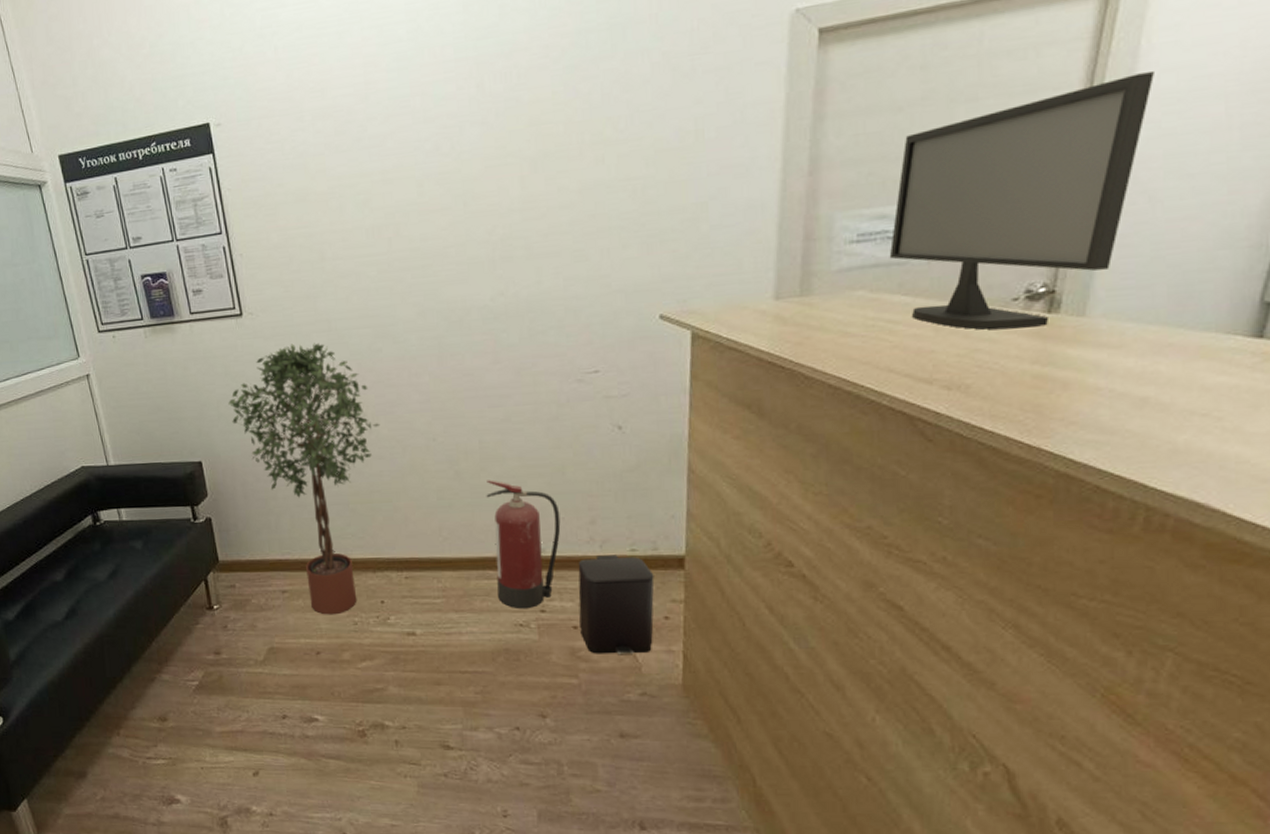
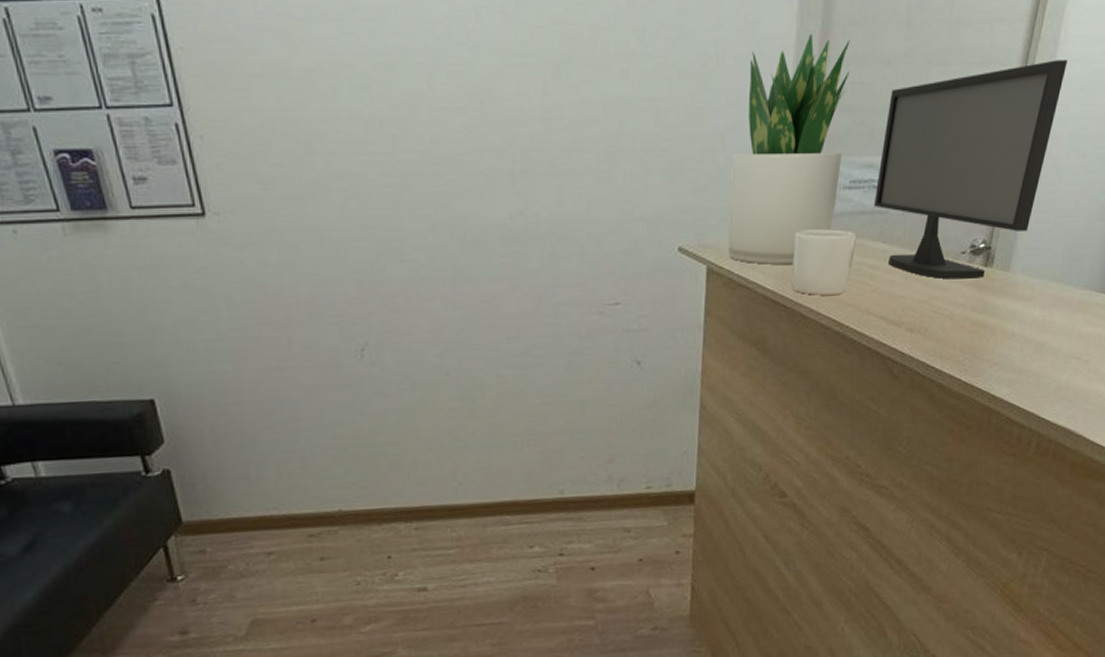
potted tree: present [228,343,381,615] -> none [189,255,385,577]
fire extinguisher: present [486,480,561,608] -> none [504,418,580,554]
pedal bin: present [578,555,655,655] -> none [596,493,667,594]
planter: none [713,93,852,327] -> present [728,35,850,265]
mug: none [789,285,870,355] -> present [791,229,857,295]

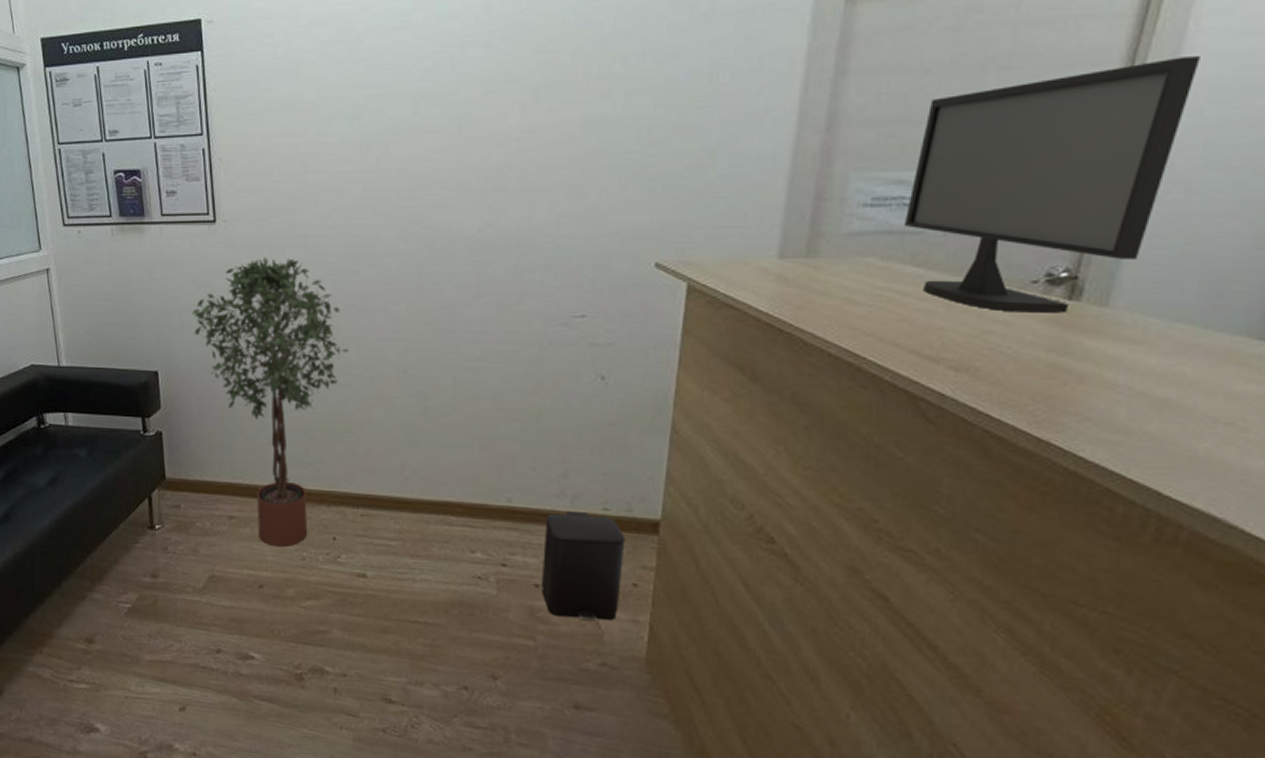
potted tree: none [189,255,385,577] -> present [192,257,350,547]
pedal bin: none [596,493,667,594] -> present [542,511,626,622]
planter: present [728,35,850,265] -> none [714,47,876,287]
mug: present [791,229,857,295] -> none [790,250,880,321]

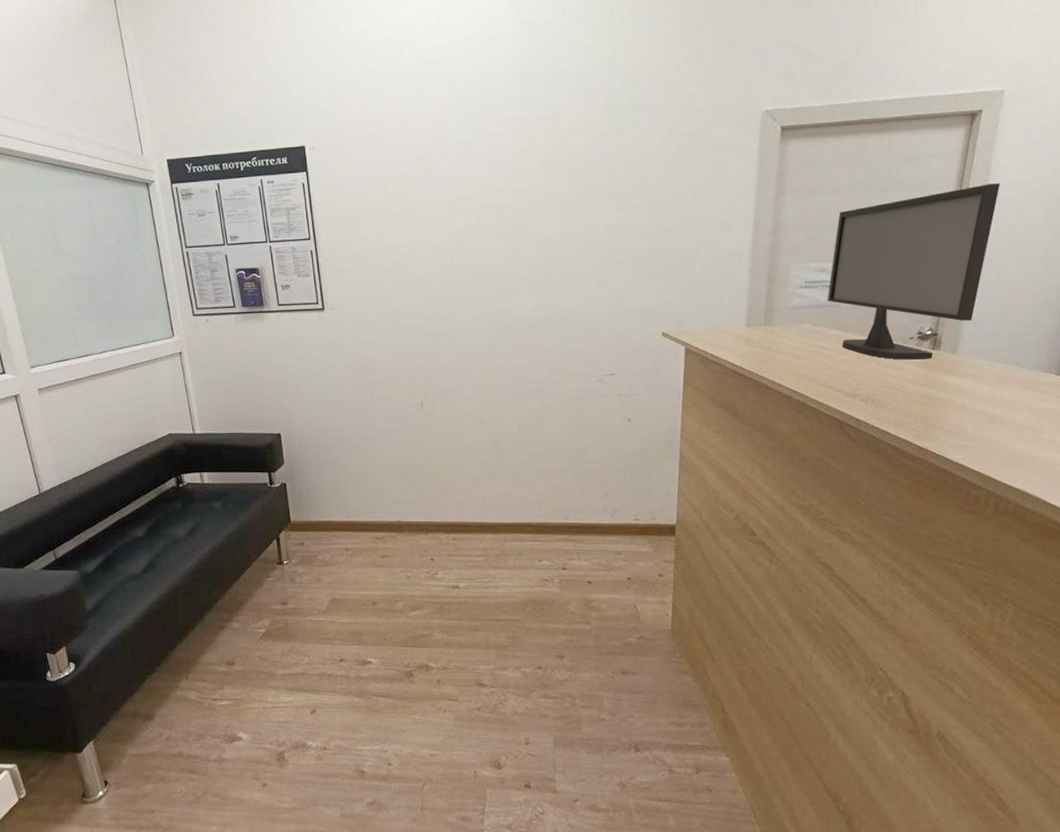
potted tree: present [192,257,350,547] -> none [307,336,438,570]
pedal bin: present [542,511,626,622] -> none [593,523,652,606]

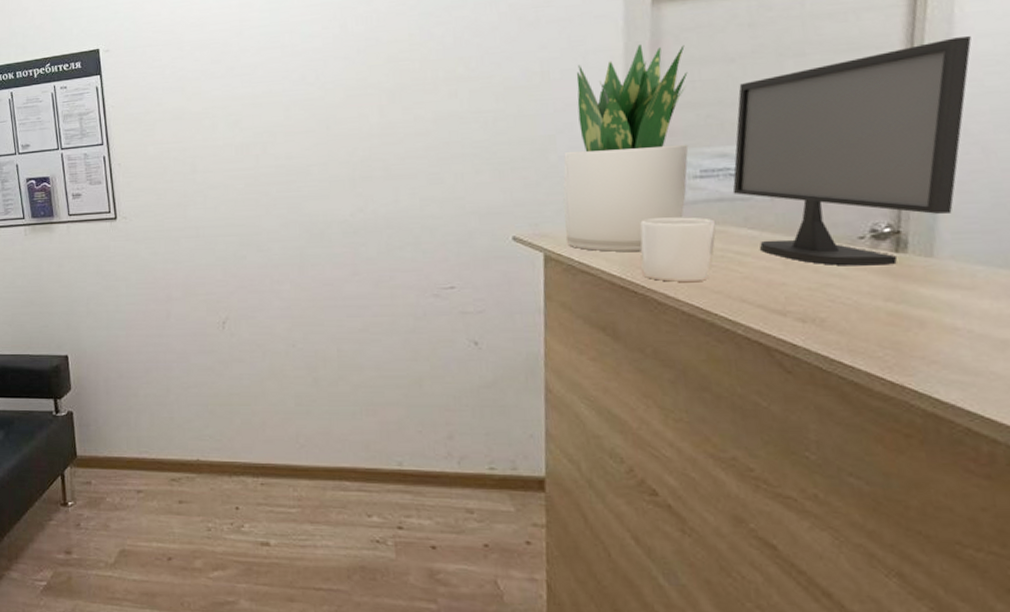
planter: none [702,174,803,347] -> present [563,45,689,252]
mug: none [756,319,813,371] -> present [639,217,717,282]

